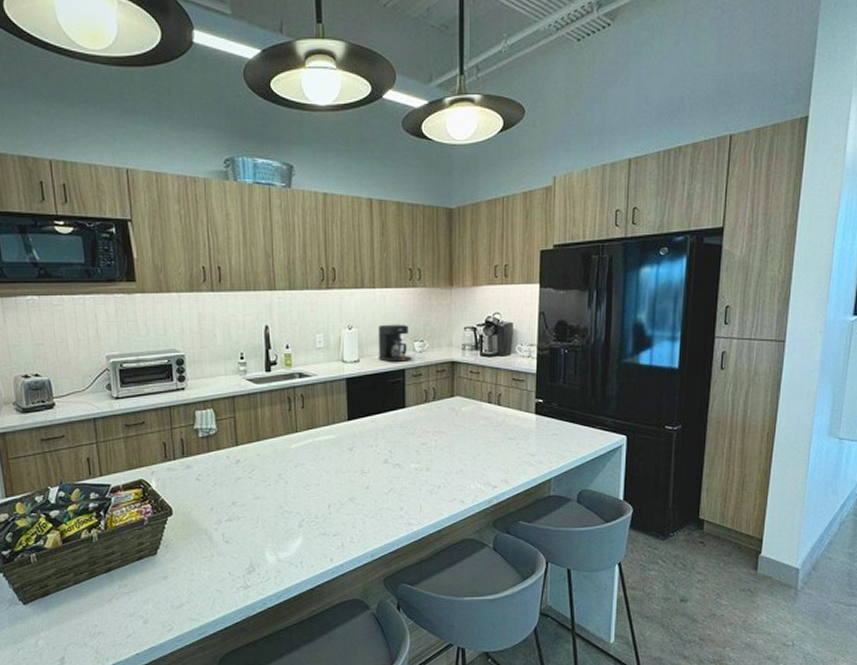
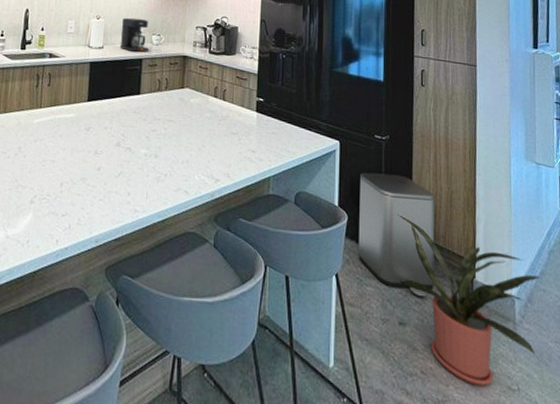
pedal bin: none [642,463,726,574] -> present [358,171,435,296]
house plant: none [683,502,829,645] -> present [397,214,541,386]

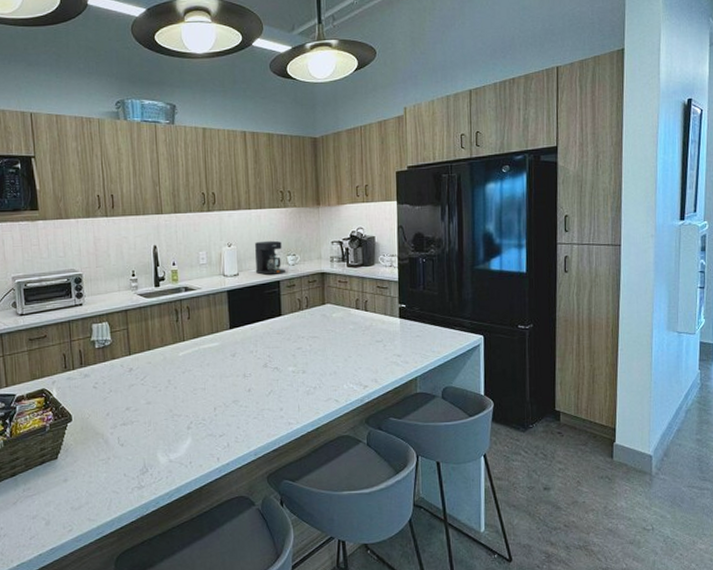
pedal bin: present [358,171,435,296] -> none [504,359,578,464]
house plant: present [397,214,541,386] -> none [542,395,677,530]

